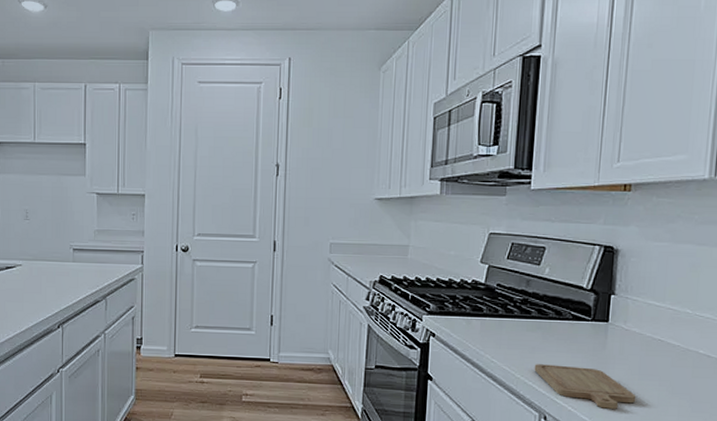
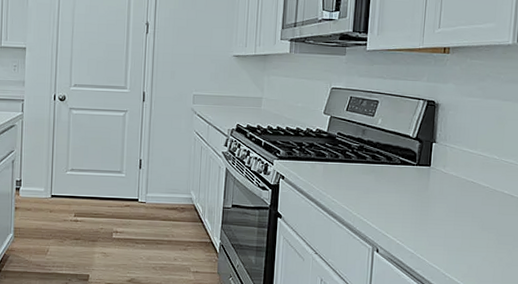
chopping board: present [534,364,636,409] -> none [368,203,453,242]

